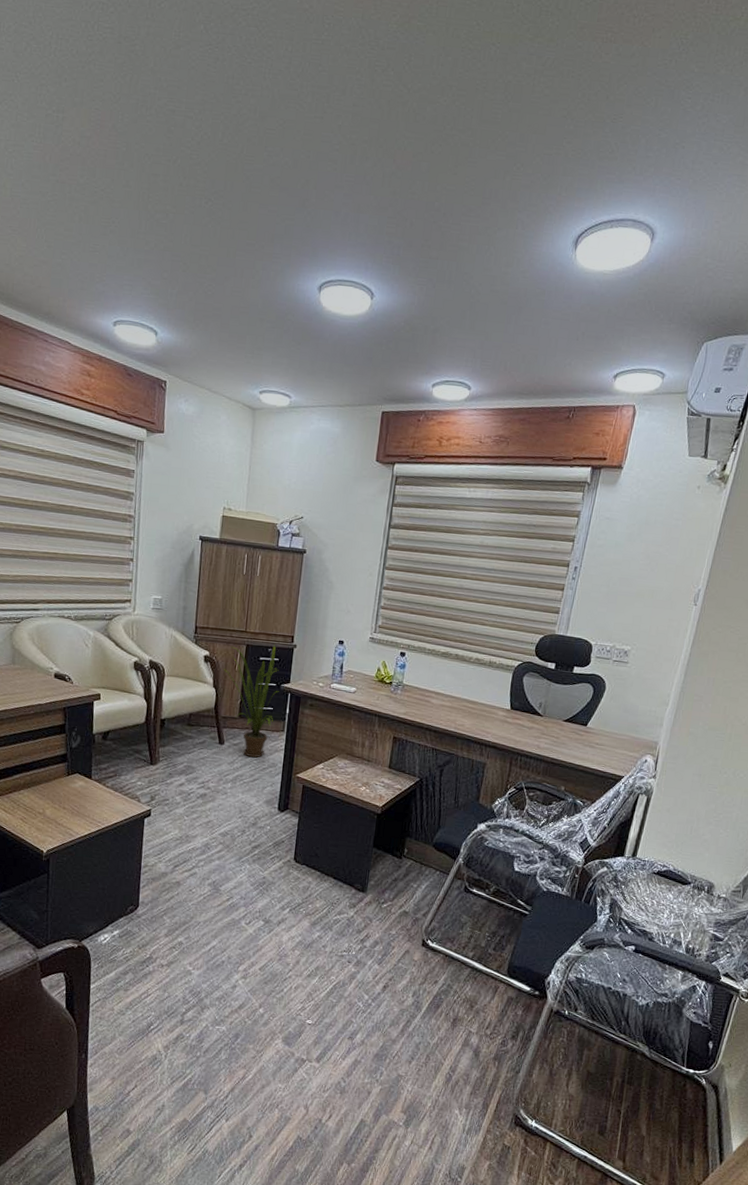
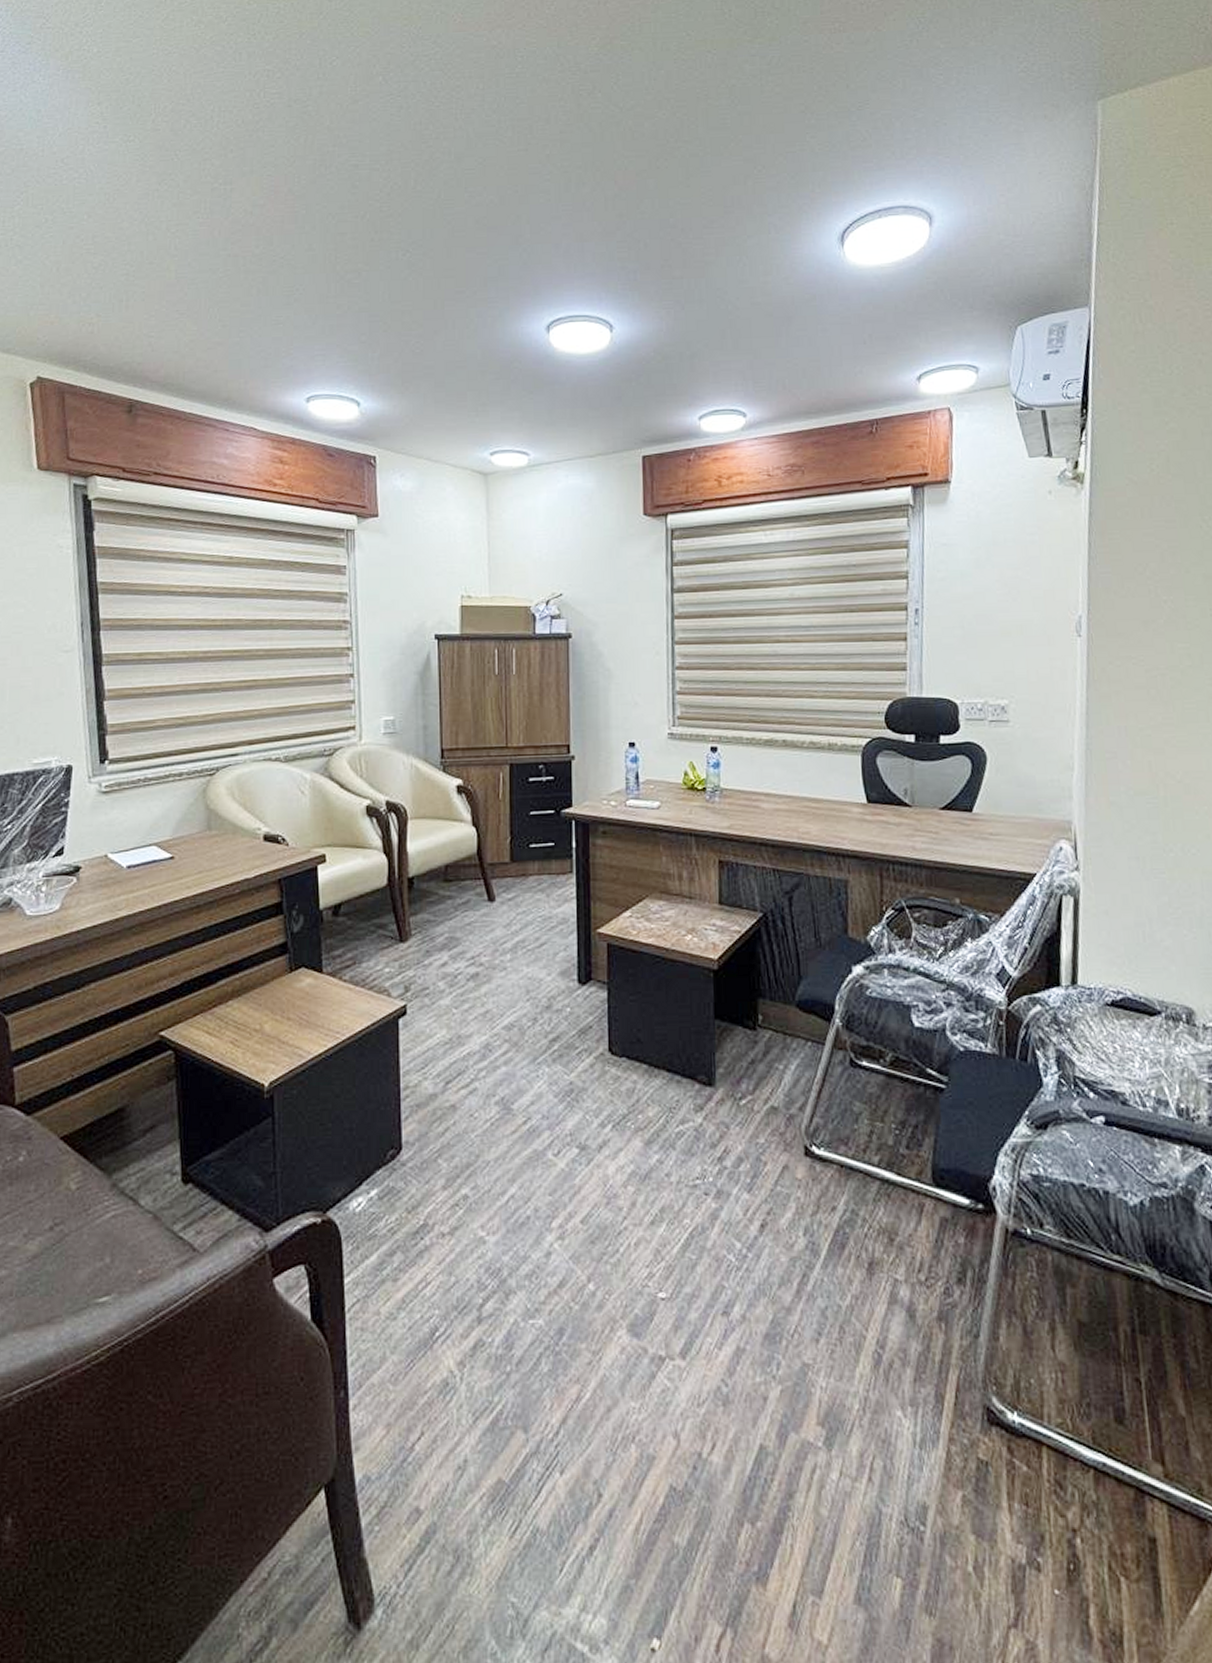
house plant: present [222,644,279,758] -> none [482,758,560,914]

